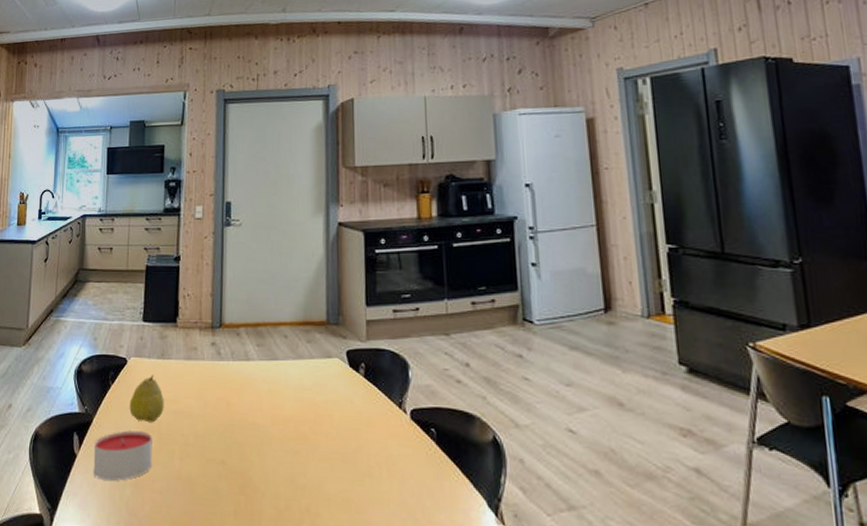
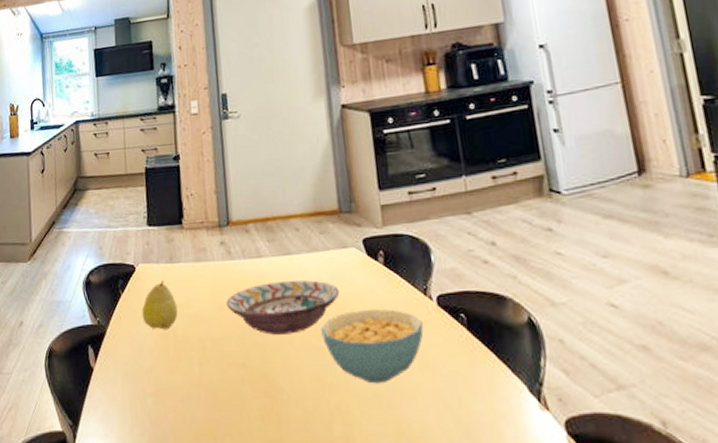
candle: present [93,431,152,481] -> none [110,339,171,392]
decorative bowl: none [212,385,320,436] -> present [226,280,340,335]
cereal bowl: none [300,418,395,489] -> present [321,309,424,384]

